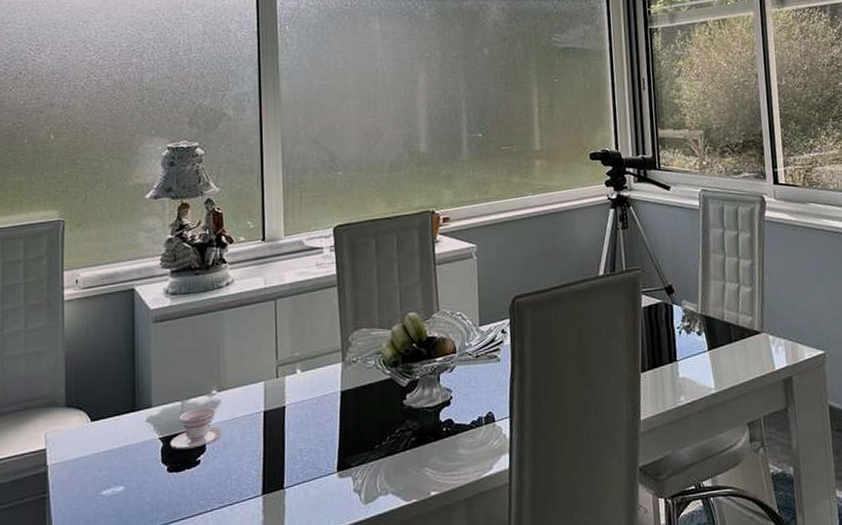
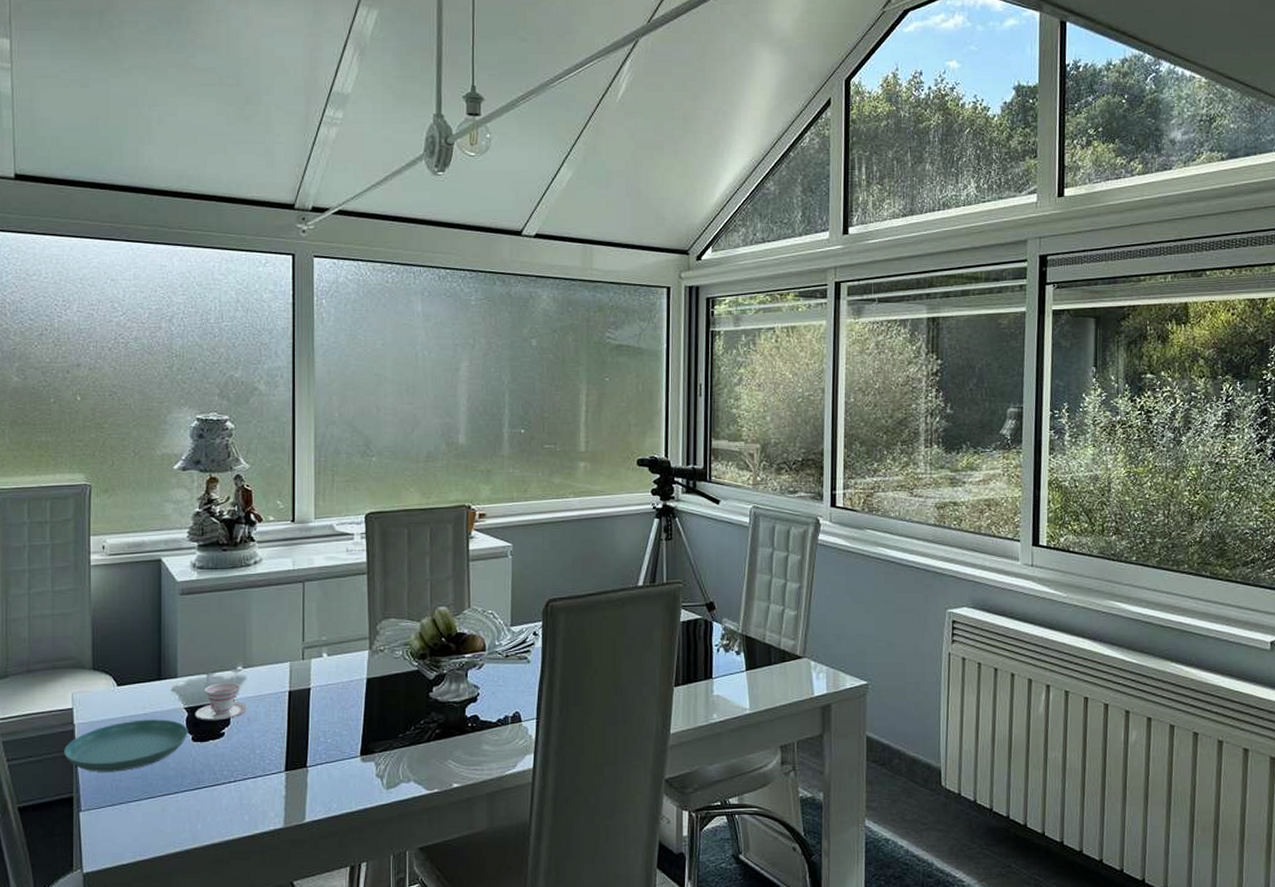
saucer: none [37,452,164,514] -> present [64,719,189,772]

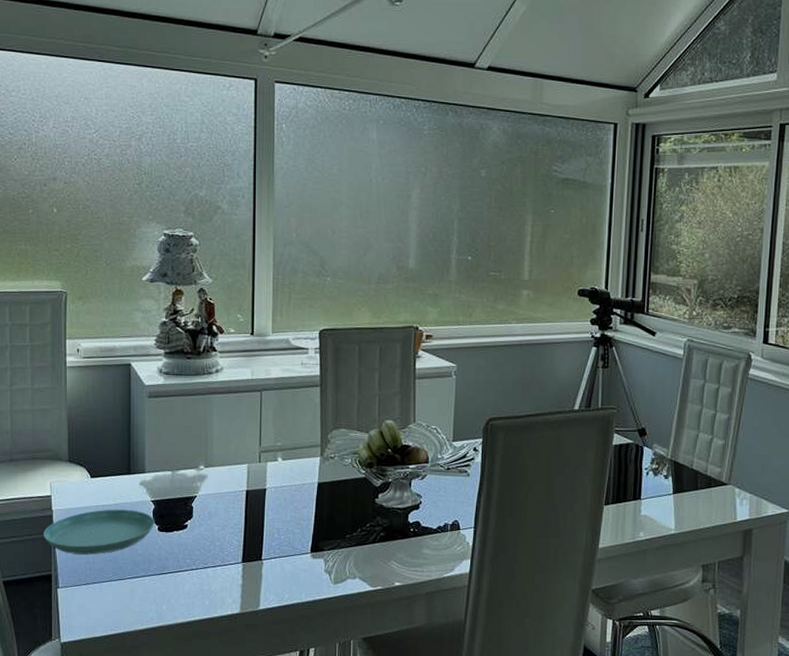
teacup: present [195,682,248,721] -> none [161,479,209,514]

